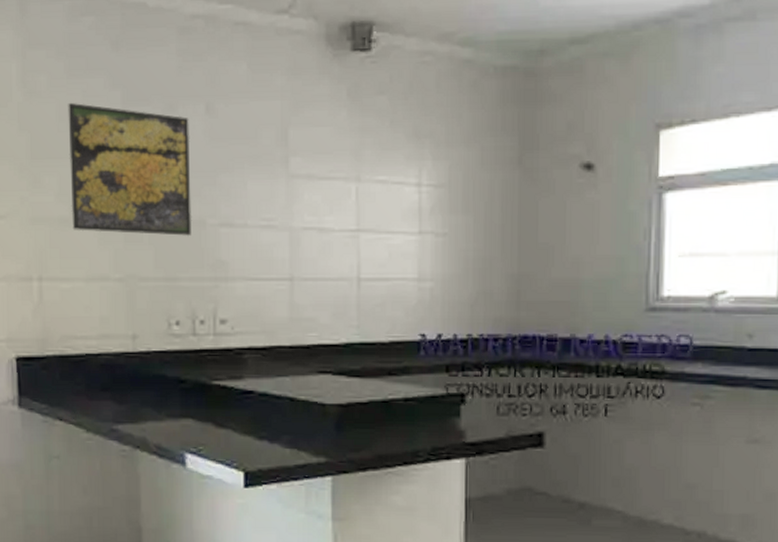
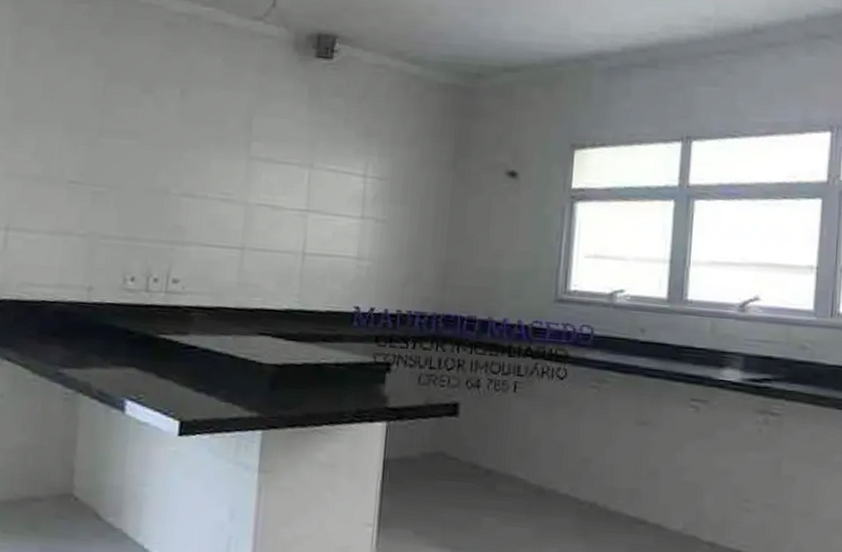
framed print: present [68,103,192,237] -> none [44,76,164,203]

